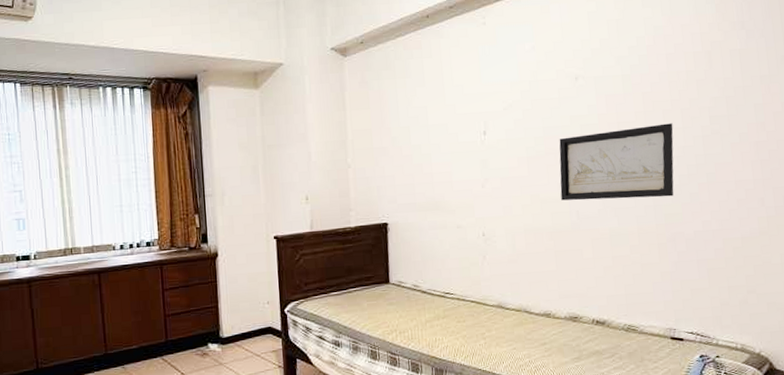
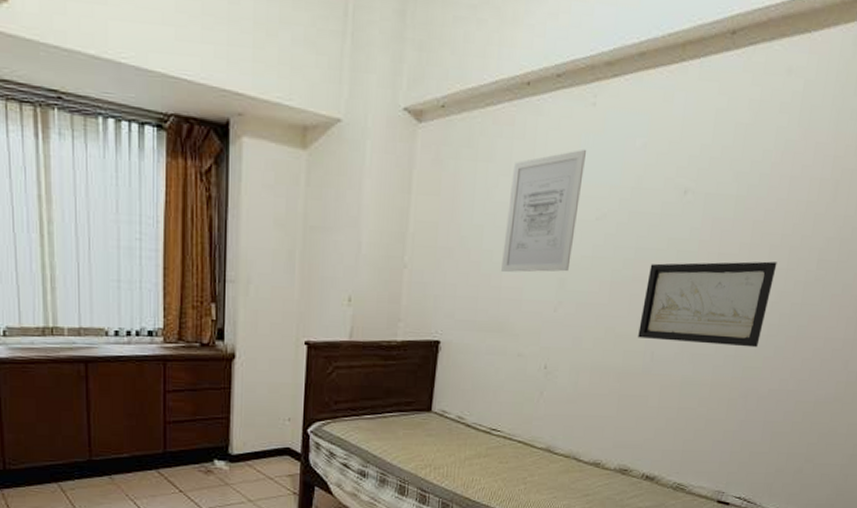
wall art: none [426,57,489,162] -> present [501,149,586,273]

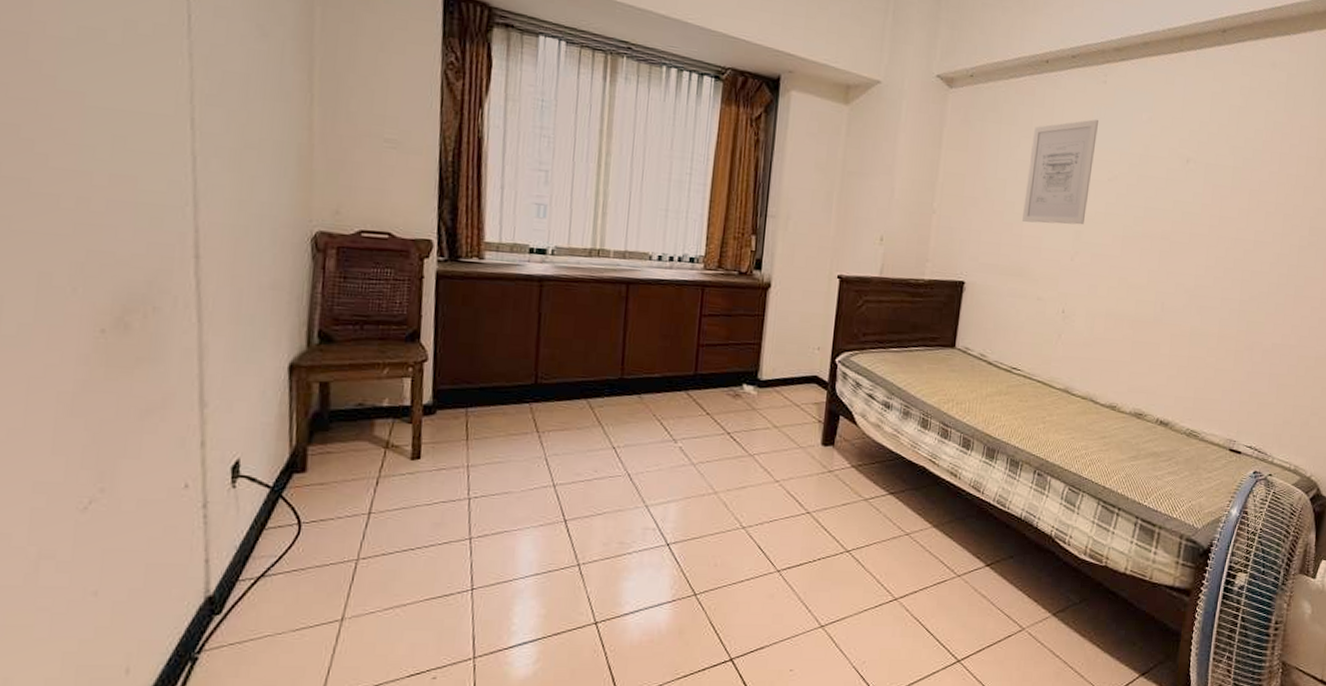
wall art: present [638,261,777,348] -> none [1149,222,1273,304]

